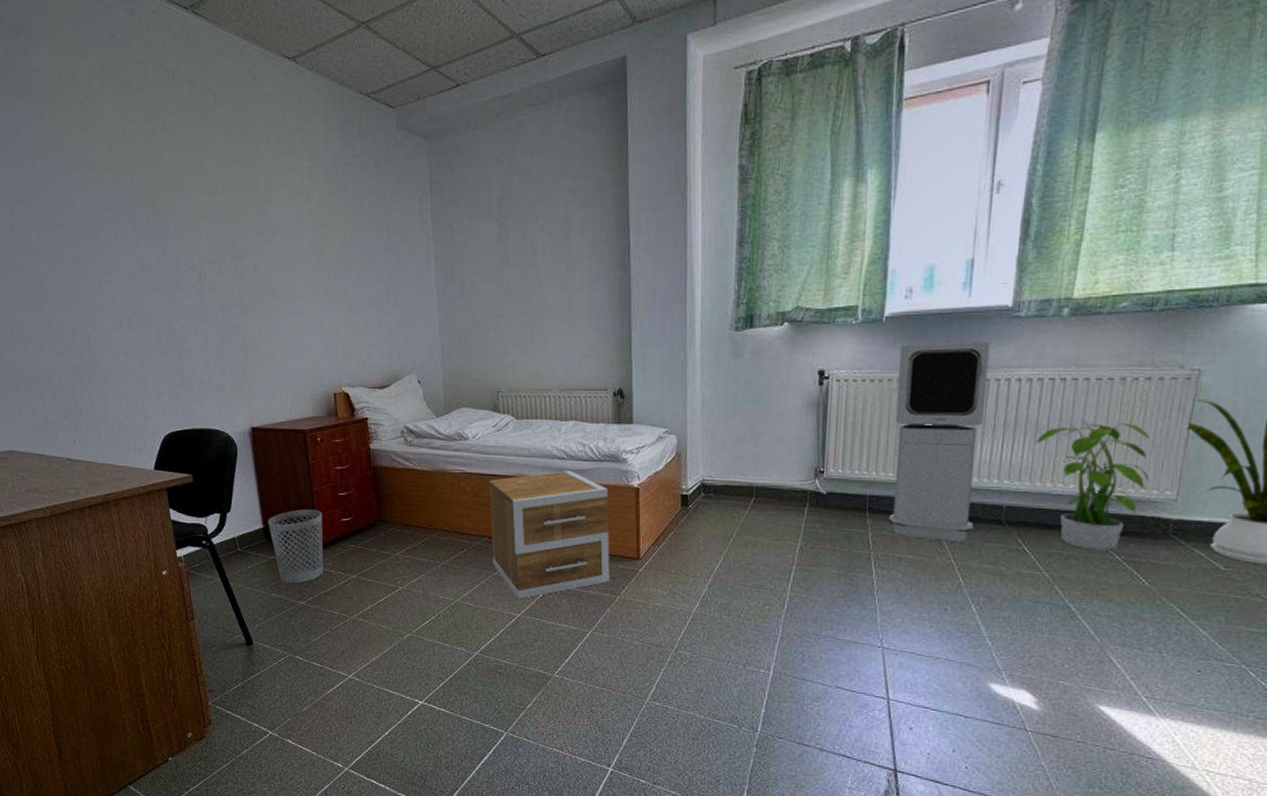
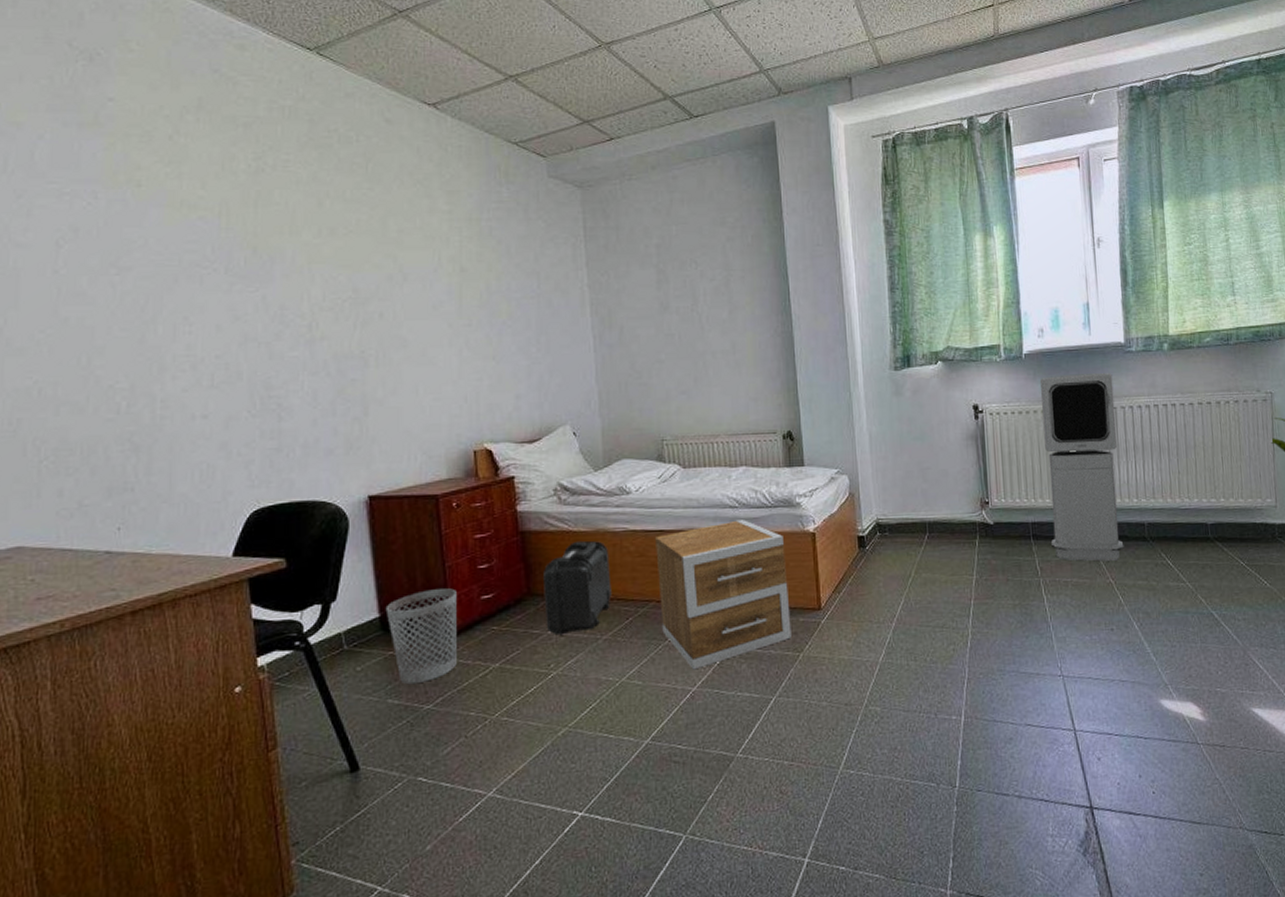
backpack: none [392,478,449,558] -> present [544,540,612,636]
potted plant: present [1033,420,1150,551] -> none [1159,440,1252,558]

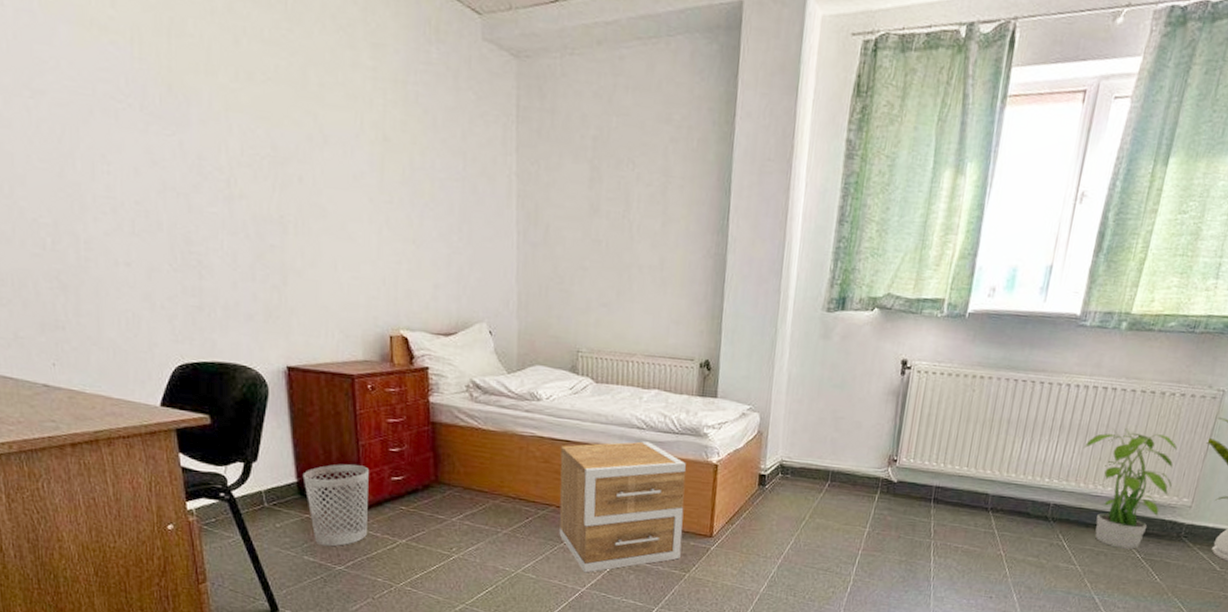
backpack: present [544,540,612,636] -> none [450,438,515,524]
air purifier: present [1039,372,1124,561] -> none [951,340,1058,535]
potted plant: none [1159,440,1252,558] -> present [1082,427,1177,549]

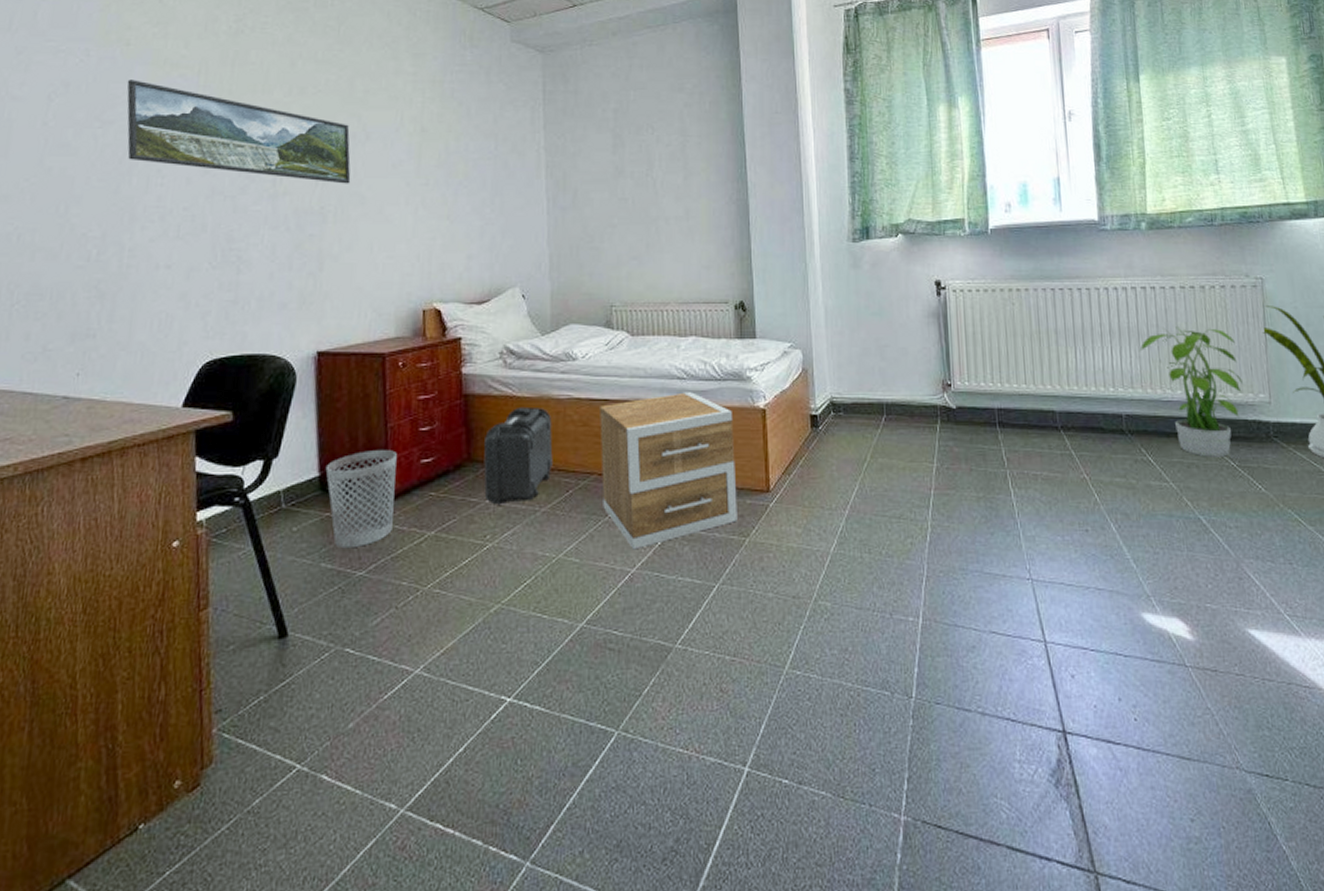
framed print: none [52,41,310,193] -> present [127,79,351,184]
backpack: none [450,438,515,524] -> present [484,406,553,505]

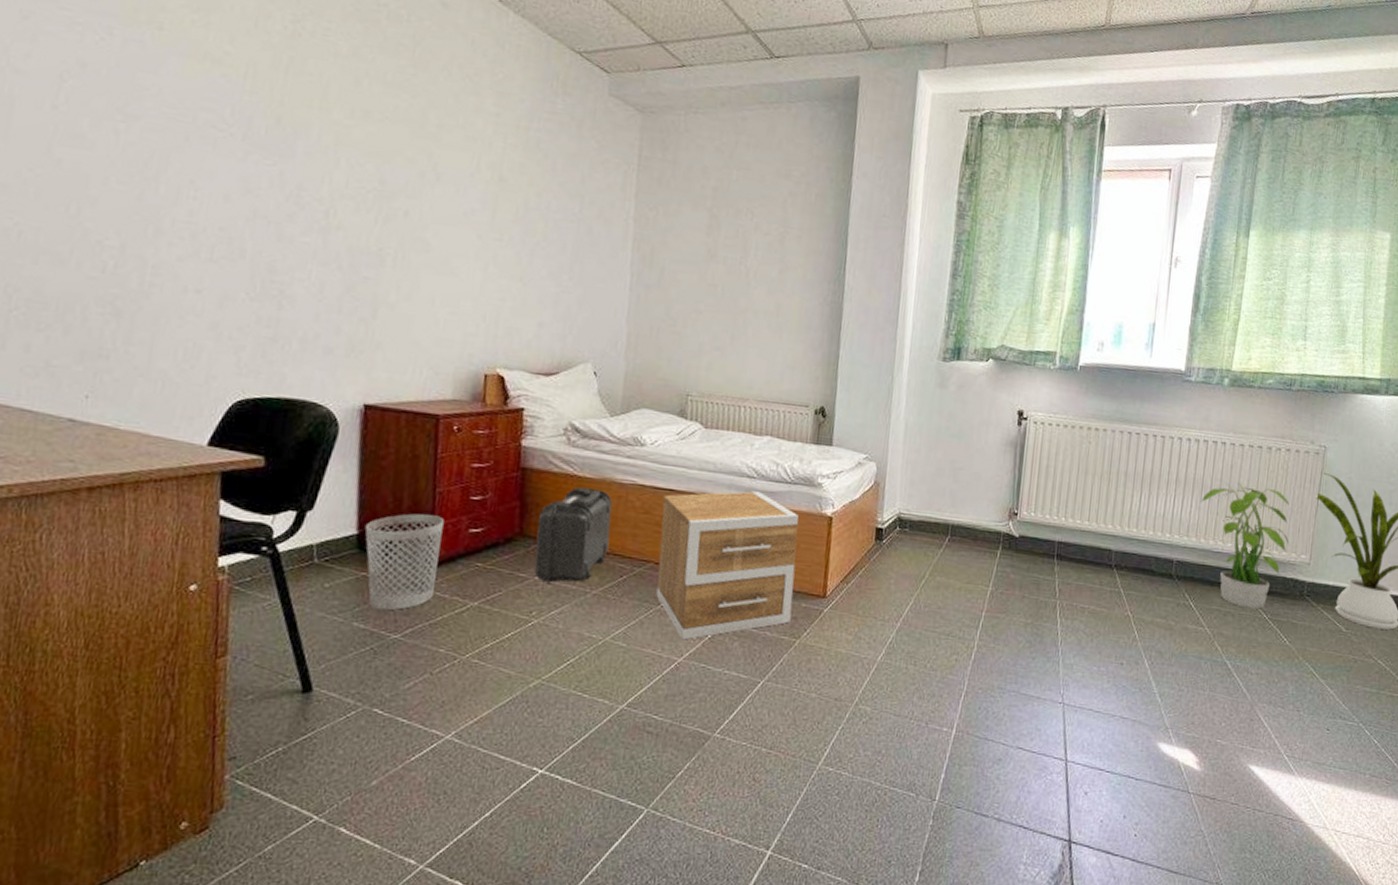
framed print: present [127,79,351,184] -> none [155,70,418,228]

